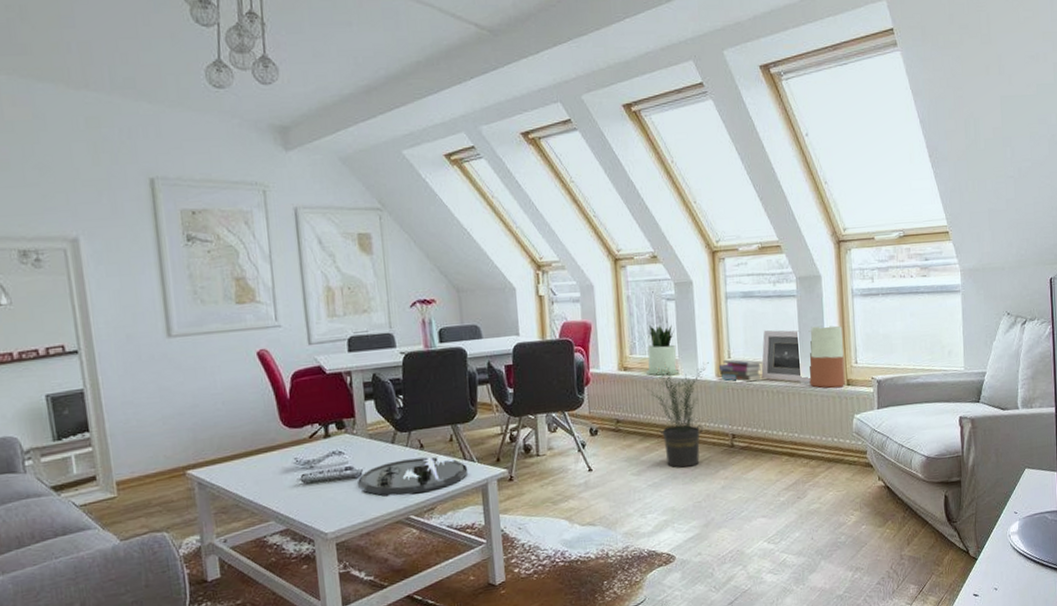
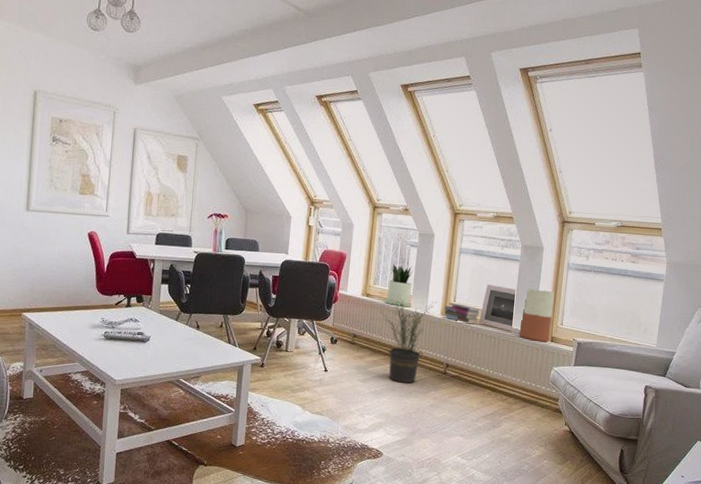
decorative tray: present [357,455,469,496] -> none [144,334,230,364]

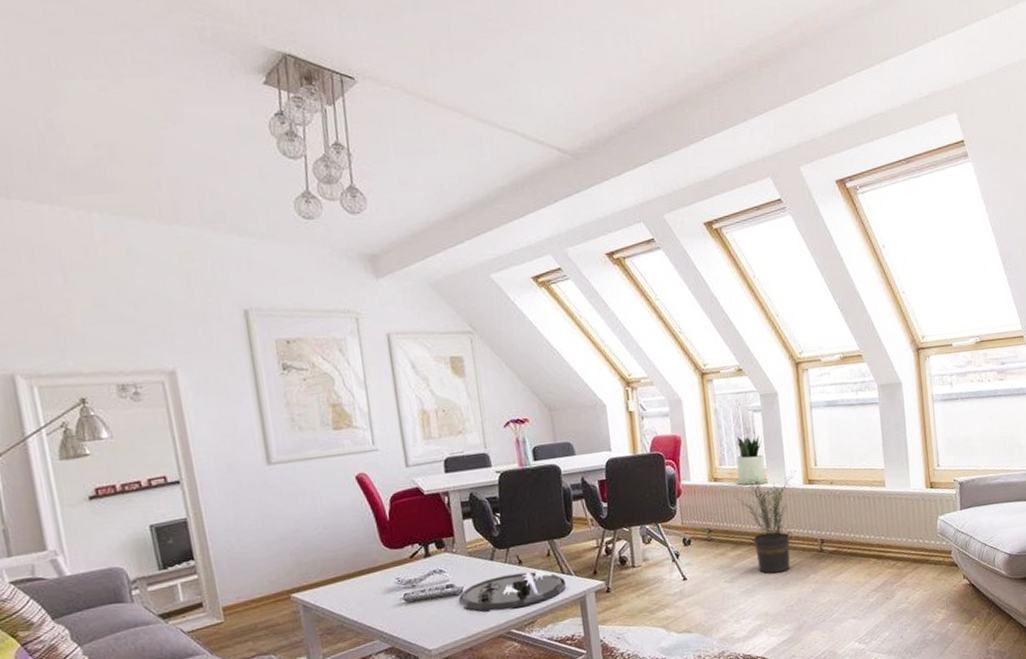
decorative tray: none [144,334,230,364] -> present [458,570,567,612]
books: present [444,303,482,324] -> none [805,466,848,489]
picture frame: present [479,284,528,333] -> none [847,436,895,487]
vase: present [519,288,555,343] -> none [893,430,929,492]

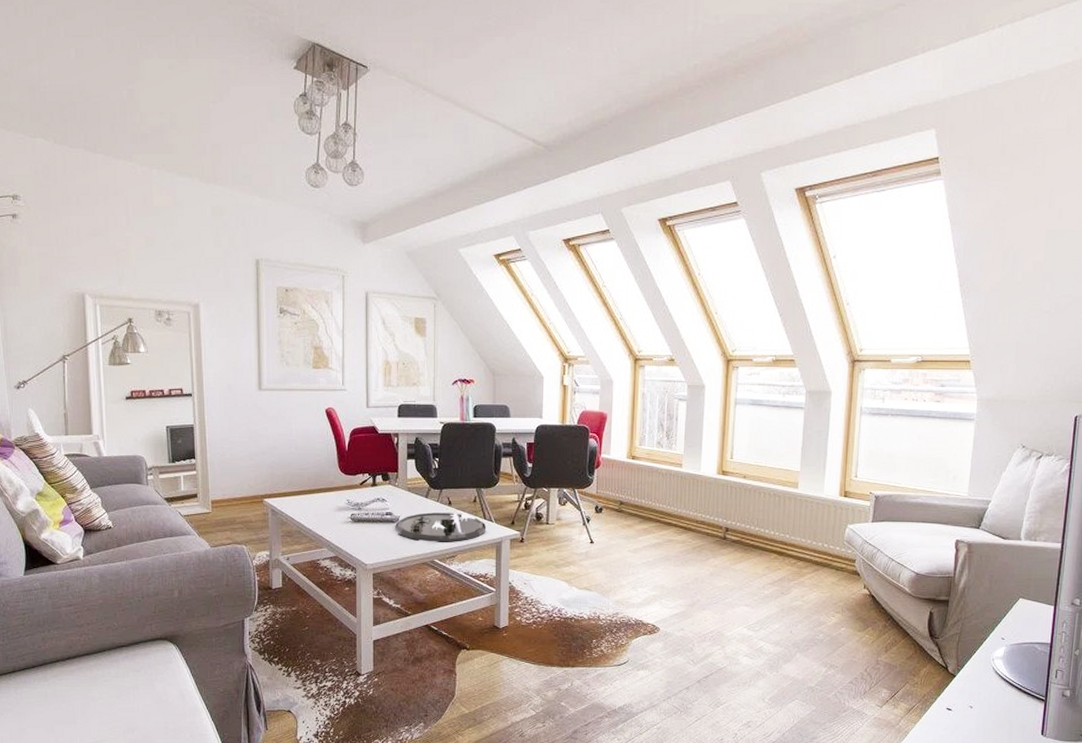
planter: present [735,436,768,486] -> none [651,422,683,468]
potted plant: present [735,470,796,574] -> none [650,455,712,551]

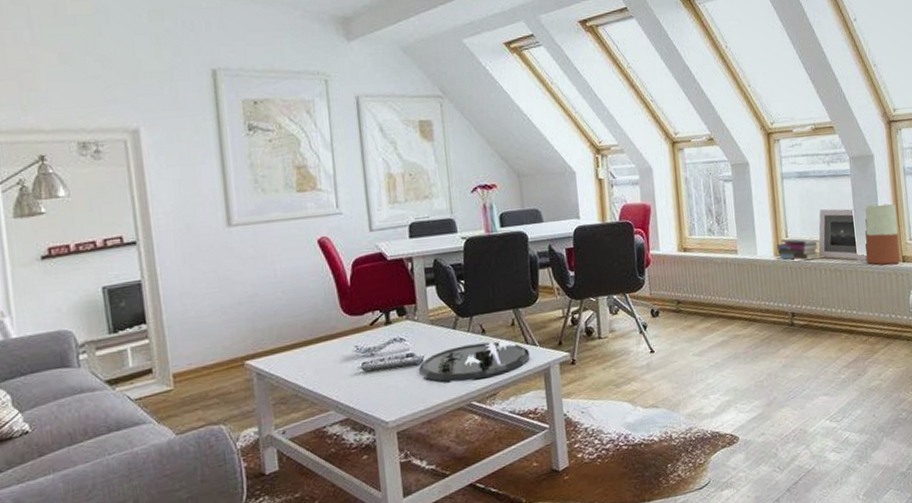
books: none [720,460,764,483] -> present [776,238,820,261]
picture frame: none [760,436,816,489] -> present [818,208,867,260]
vase: none [807,438,847,498] -> present [865,203,901,265]

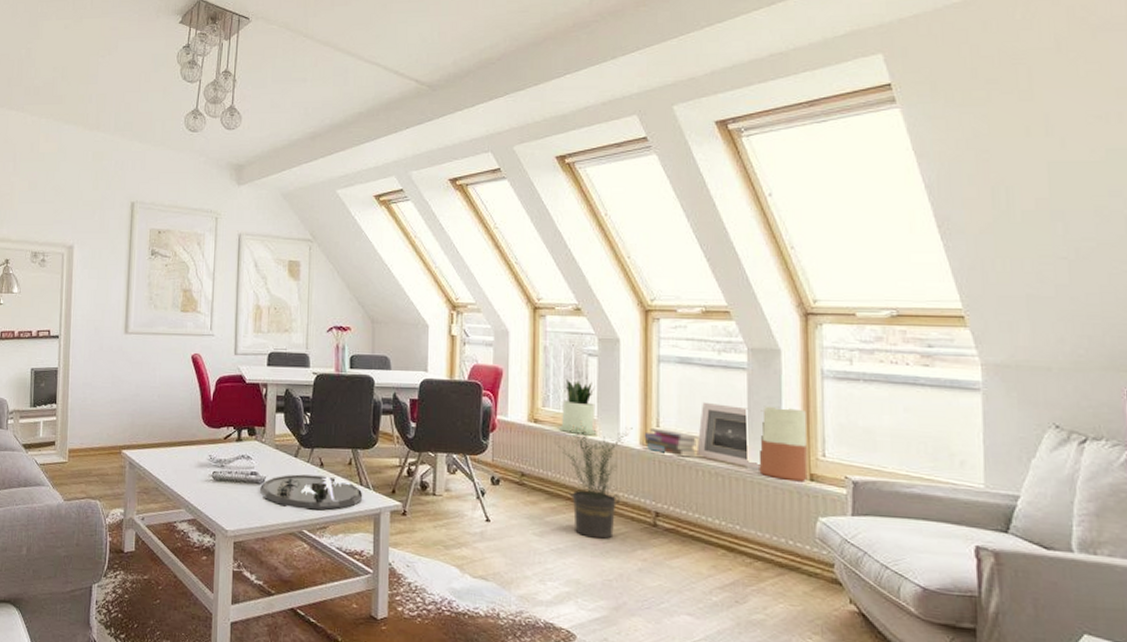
planter: none [705,206,738,257] -> present [558,380,597,436]
potted plant: none [705,242,767,348] -> present [556,419,633,539]

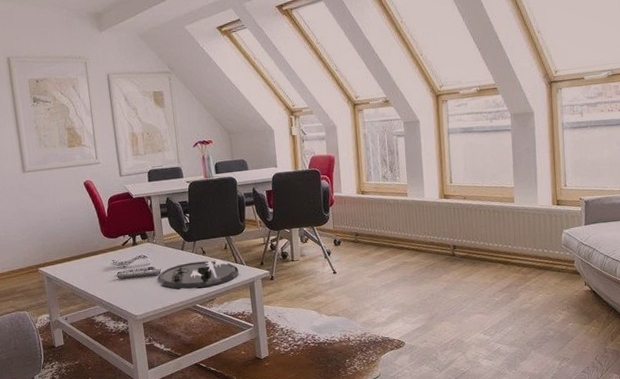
potted plant: present [556,419,633,539] -> none [379,186,433,272]
planter: present [558,380,597,436] -> none [379,157,408,198]
books: present [644,429,699,457] -> none [442,184,481,203]
picture frame: present [696,402,766,469] -> none [479,159,525,203]
vase: present [759,406,808,482] -> none [522,154,555,208]

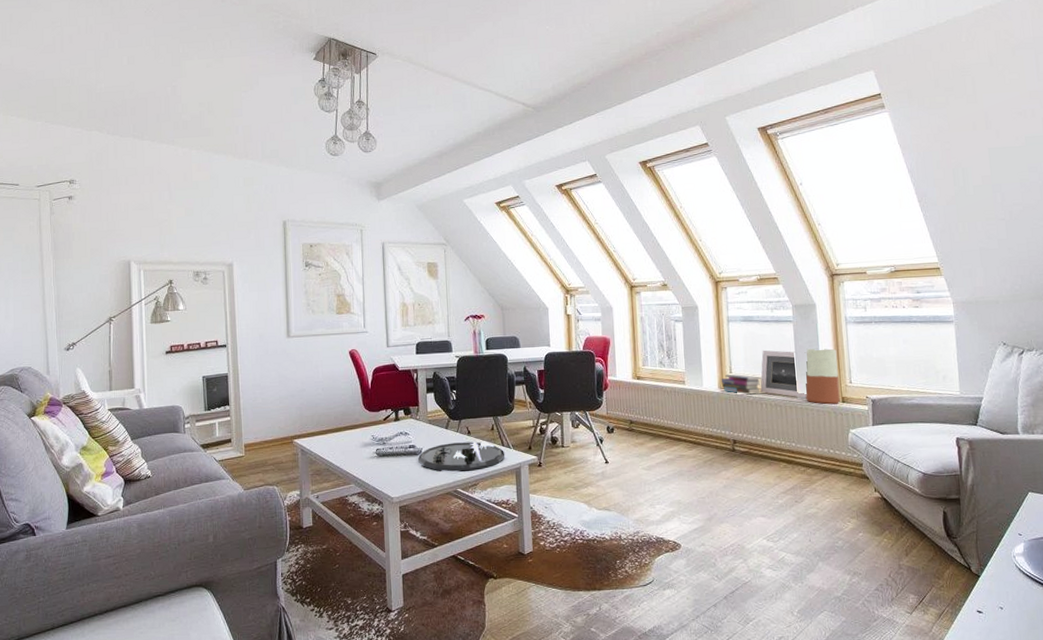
books: none [442,184,481,203] -> present [721,374,762,395]
picture frame: none [479,159,525,203] -> present [760,350,808,398]
vase: none [522,154,555,208] -> present [806,348,841,405]

